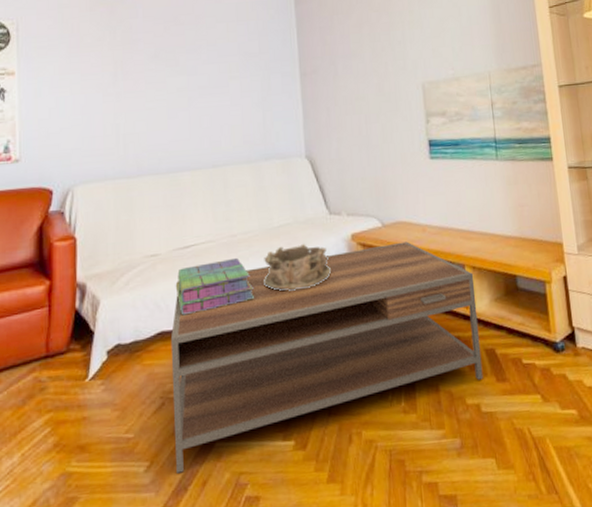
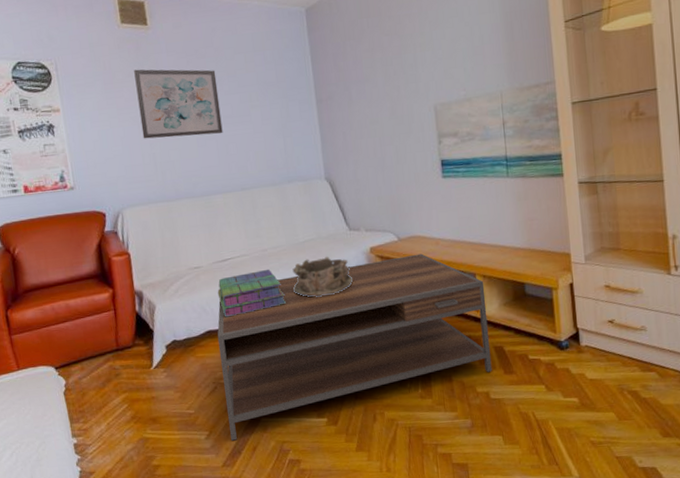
wall art: none [105,33,197,108] -> present [134,69,223,139]

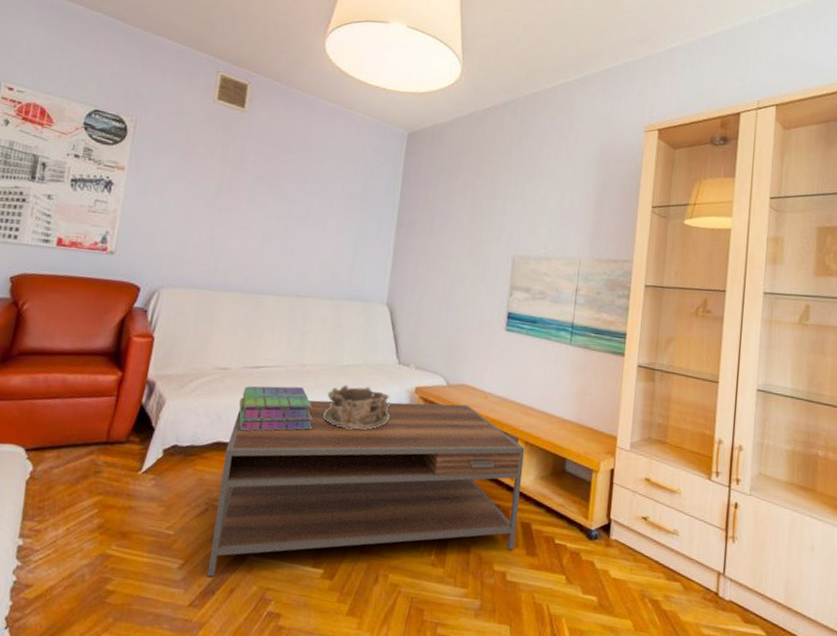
wall art: present [134,69,223,139] -> none [206,147,302,234]

